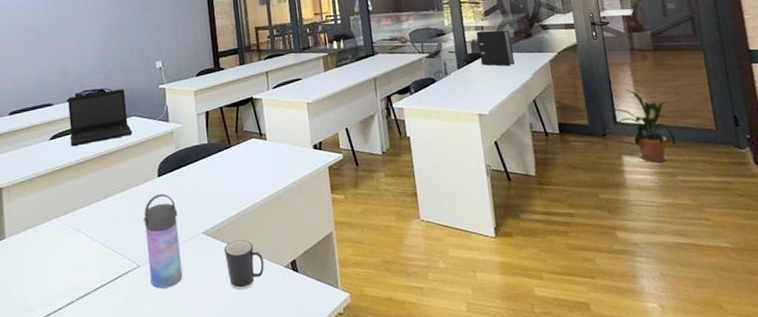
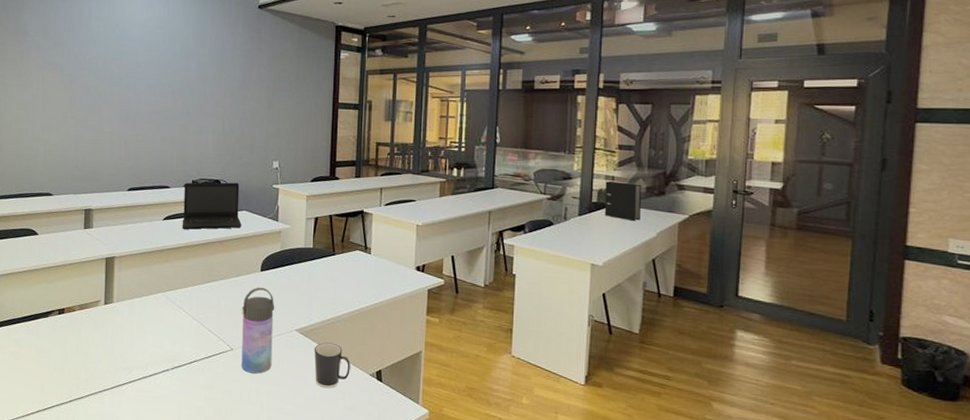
house plant: present [610,89,676,163] -> none [733,264,800,344]

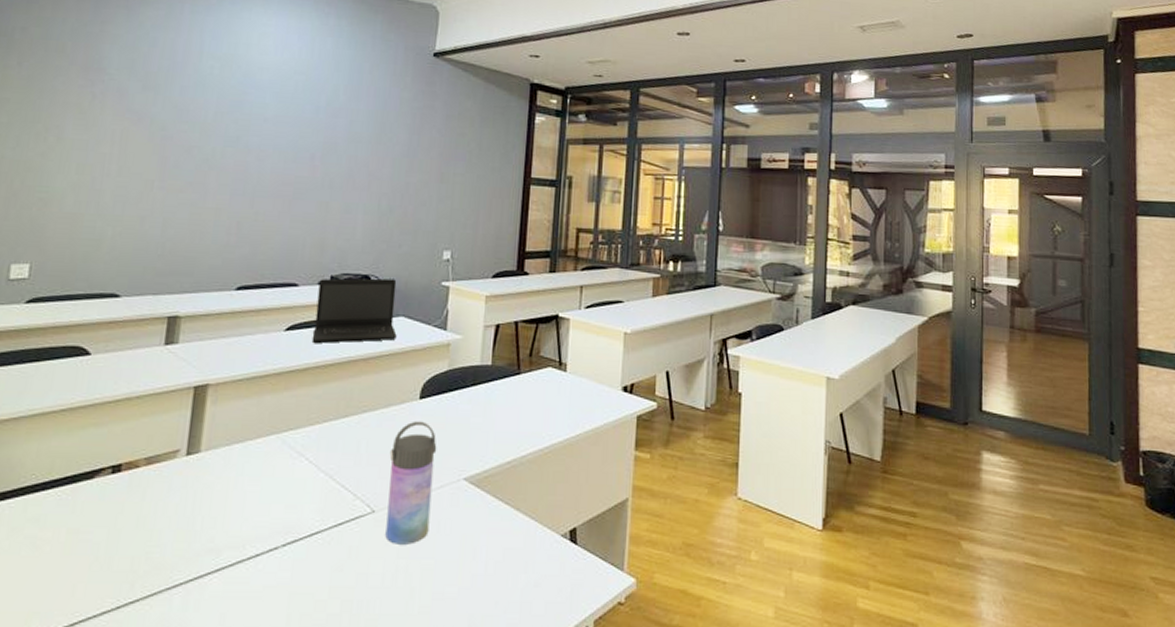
mug: present [314,342,350,389] -> none [487,494,536,559]
binder: present [604,181,641,222] -> none [839,278,878,325]

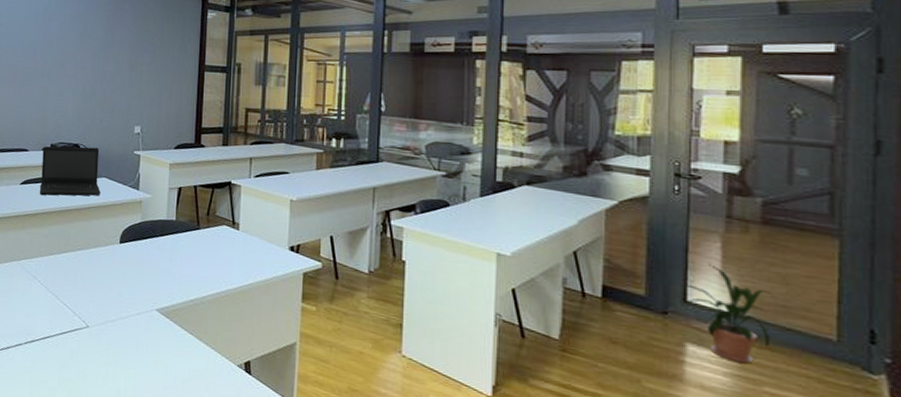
water bottle: present [385,421,437,545] -> none [97,260,134,356]
house plant: none [977,373,1044,465] -> present [681,263,771,364]

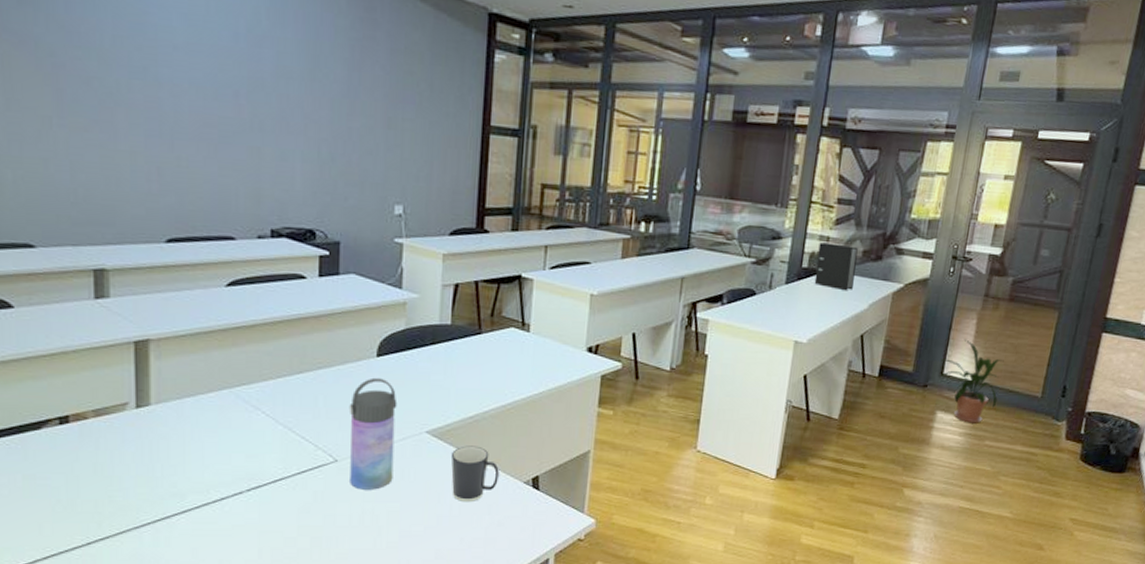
laptop: present [40,146,101,196] -> none [258,232,349,300]
water bottle: none [97,260,134,356] -> present [349,377,397,490]
mug: none [175,325,216,378] -> present [450,445,499,503]
binder: none [512,158,557,206] -> present [814,242,858,291]

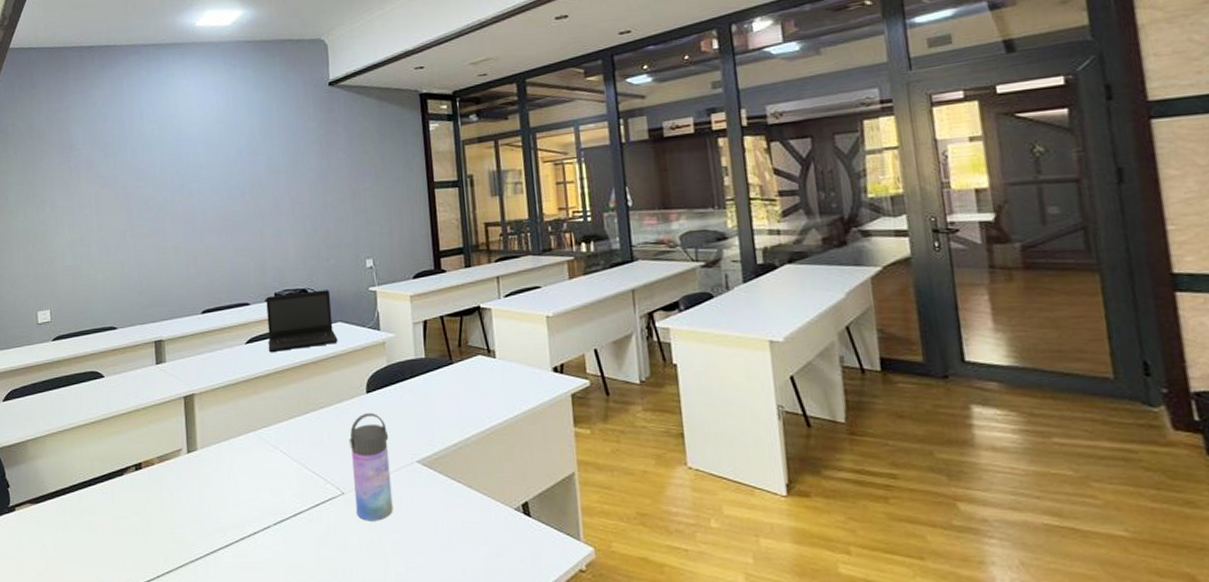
laptop: none [258,232,349,300] -> present [266,290,338,352]
mug: present [450,445,499,503] -> none [441,473,490,532]
binder: present [814,242,858,291] -> none [770,235,821,282]
house plant: present [938,339,1004,424] -> none [956,318,1052,417]

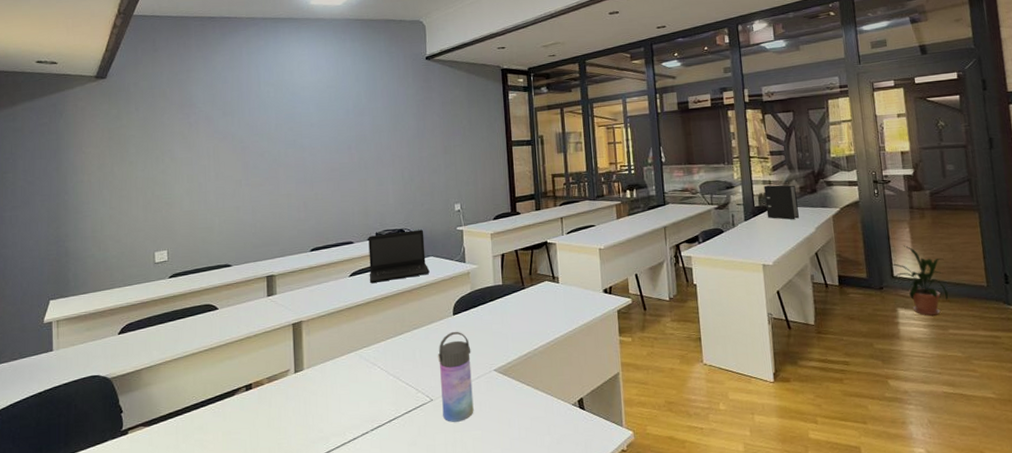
binder: none [770,235,821,282] -> present [764,185,799,220]
house plant: none [956,318,1052,417] -> present [888,245,949,316]

